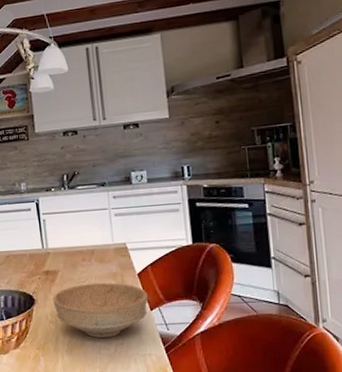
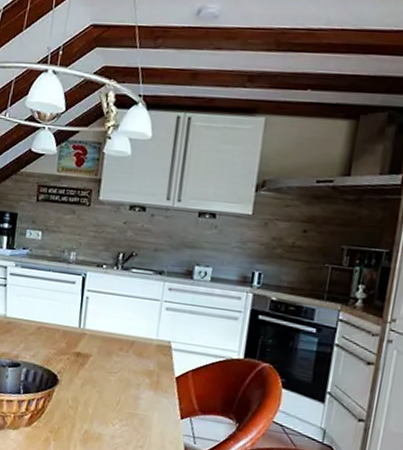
bowl: present [53,282,149,339] -> none [77,374,183,438]

